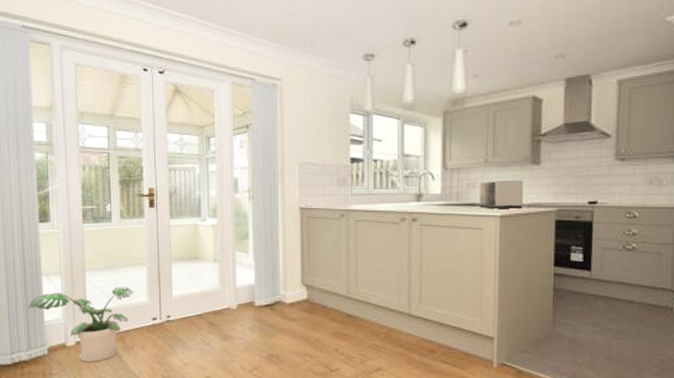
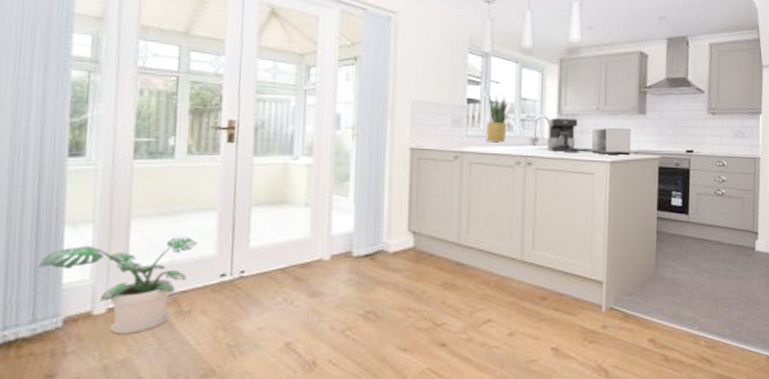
planter: none [369,152,393,200] -> present [485,95,510,143]
coffee maker: none [432,173,465,208] -> present [547,118,578,153]

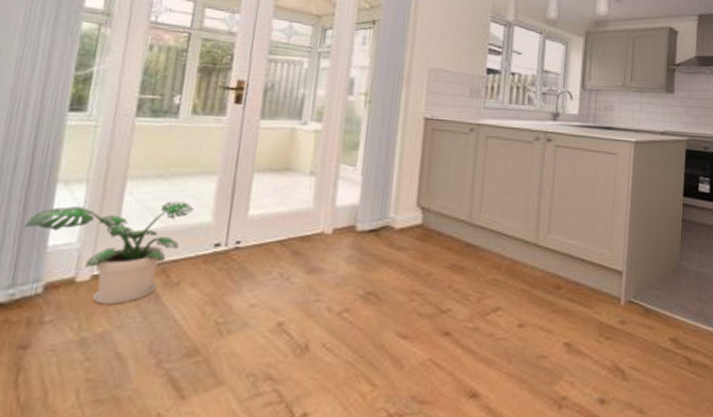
planter: present [485,95,510,143] -> none [503,66,532,117]
coffee maker: present [547,118,578,153] -> none [568,93,602,131]
toaster: present [591,127,631,156] -> none [615,105,658,137]

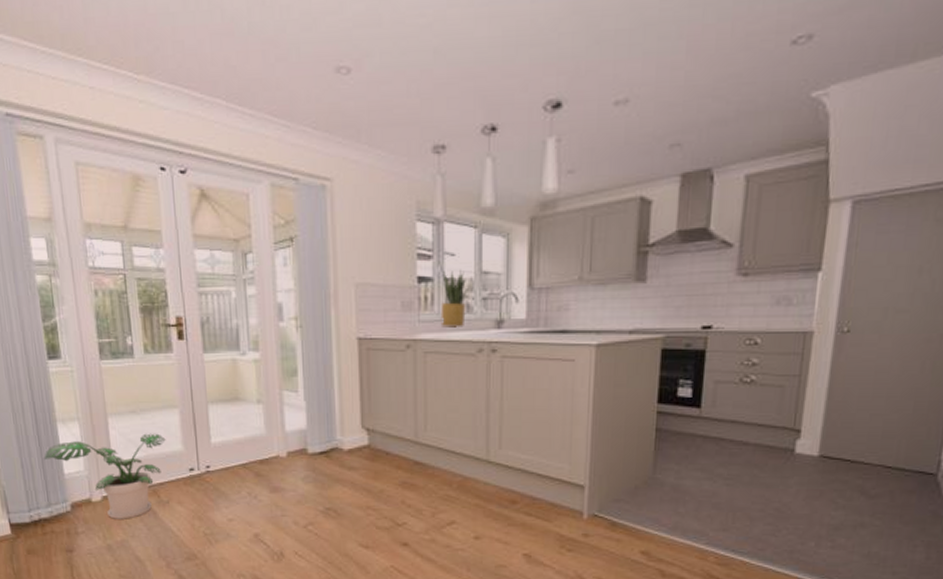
planter: none [503,66,532,117] -> present [440,269,469,328]

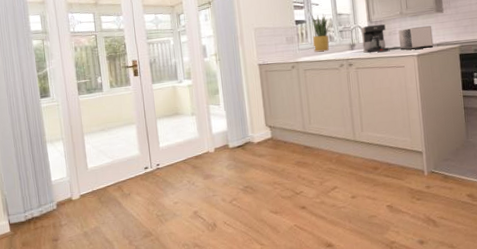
potted plant: present [44,433,166,519] -> none [36,144,127,212]
coffee maker: none [515,294,555,336] -> present [361,24,389,54]
toaster: none [571,301,625,337] -> present [398,25,434,51]

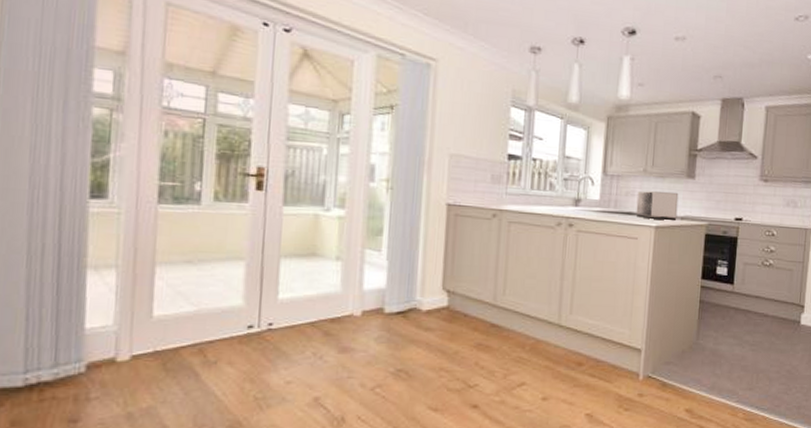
planter: present [311,13,330,52] -> none [525,152,553,203]
coffee maker: present [361,24,389,54] -> none [590,178,623,216]

